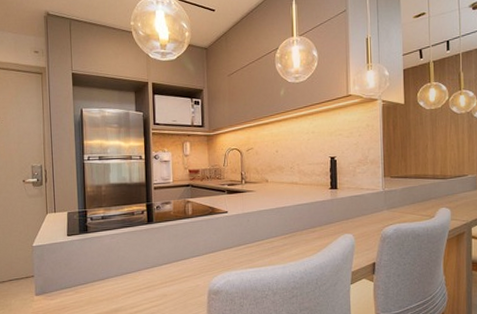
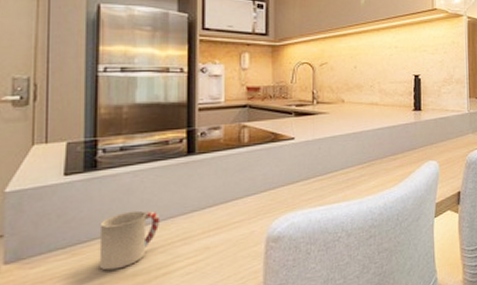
cup: none [91,264,132,306] -> present [99,210,161,271]

